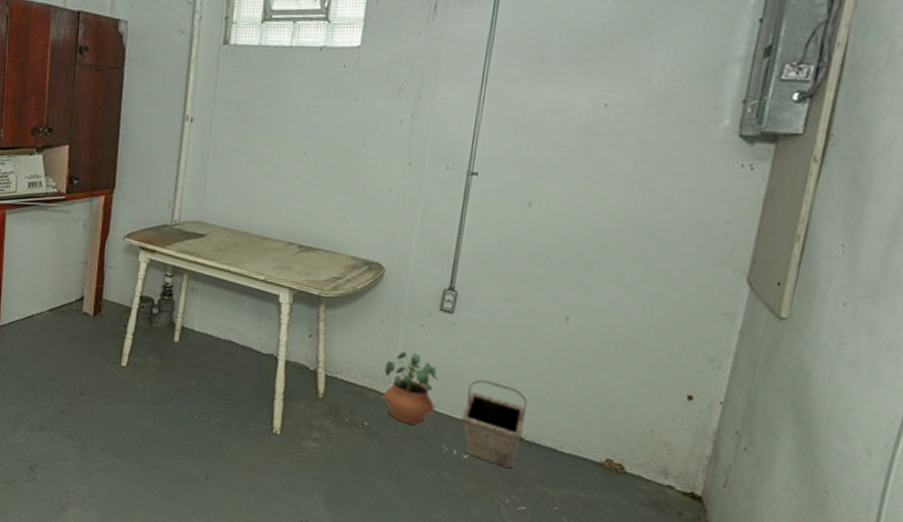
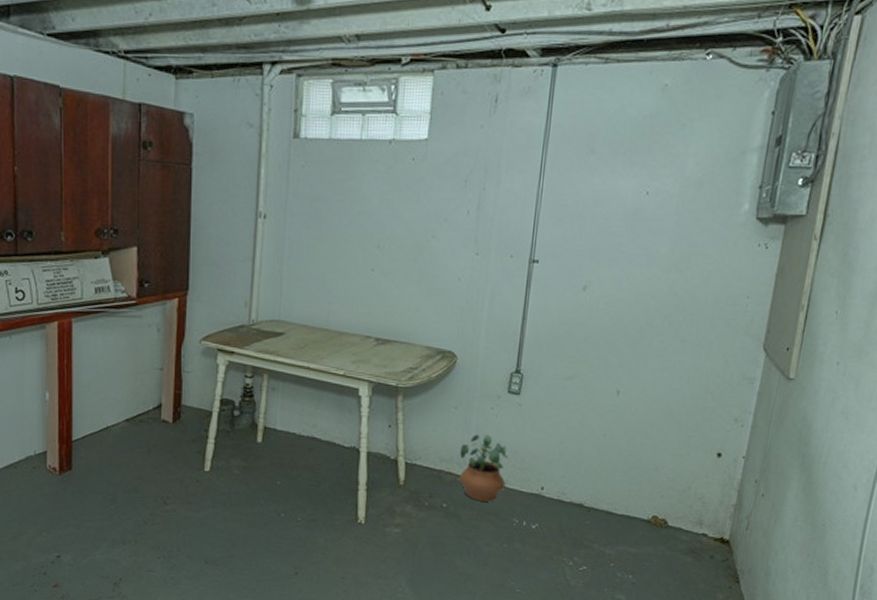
basket: present [461,379,527,469] -> none [529,455,586,534]

